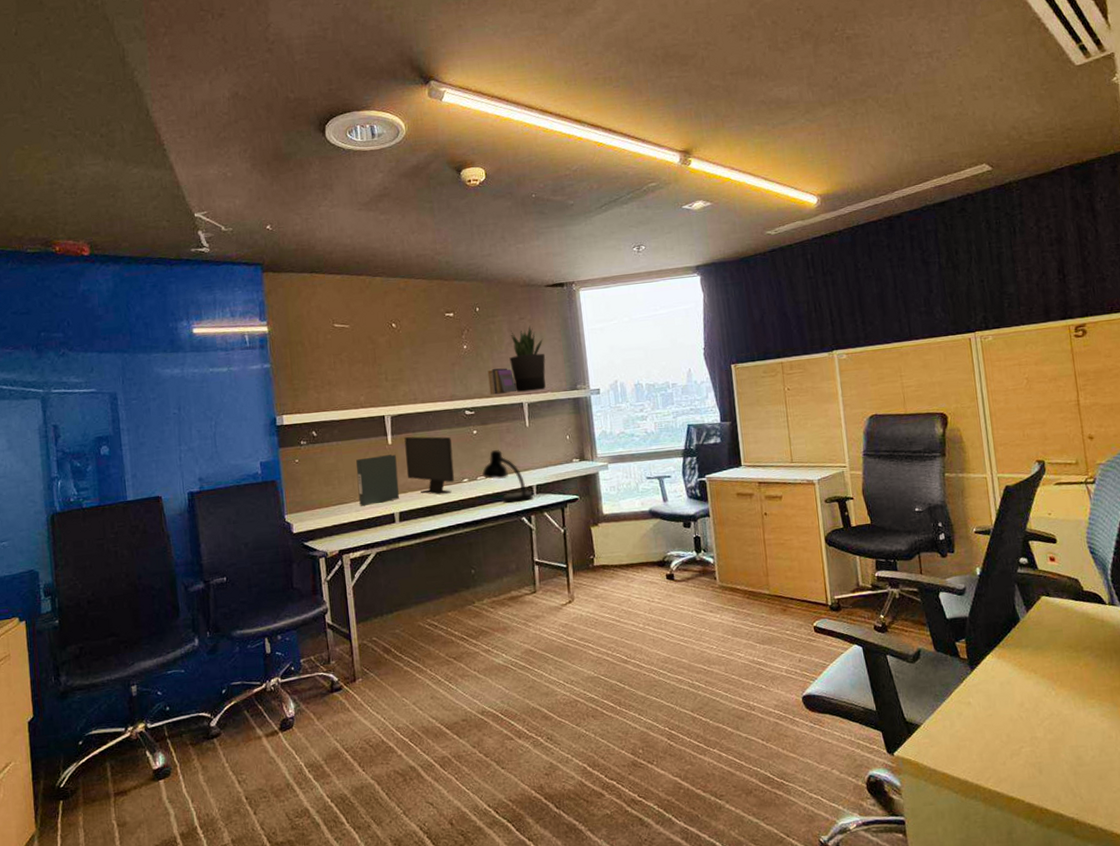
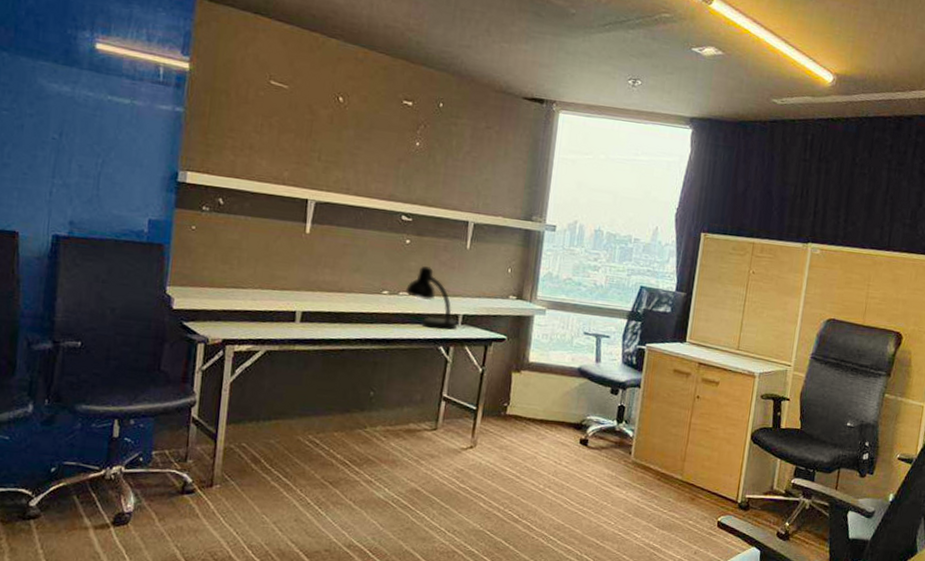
binder: present [356,454,400,507] -> none [257,242,312,297]
computer monitor: present [404,436,455,496] -> none [319,228,379,303]
books: present [487,368,517,395] -> none [434,175,466,208]
planter: present [509,325,546,393] -> none [463,137,508,213]

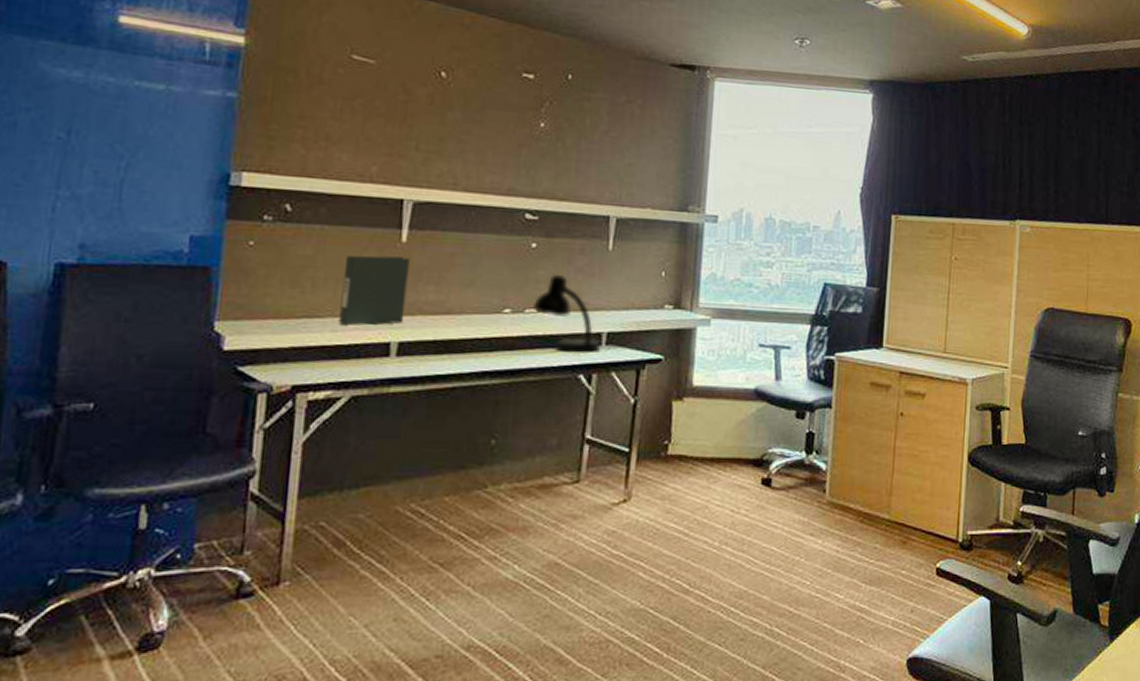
binder: none [257,242,312,297] -> present [339,255,410,327]

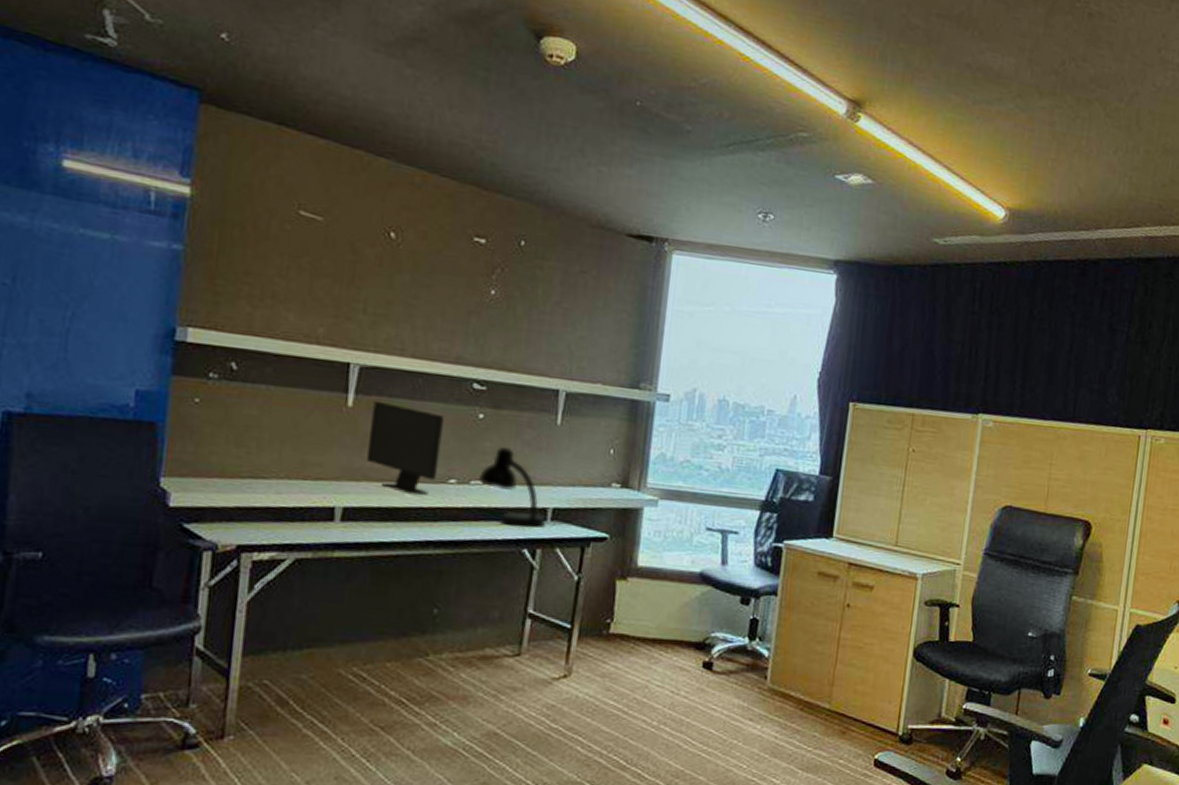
binder: present [339,255,410,327] -> none [283,418,356,489]
computer monitor: none [420,235,497,327] -> present [365,400,444,496]

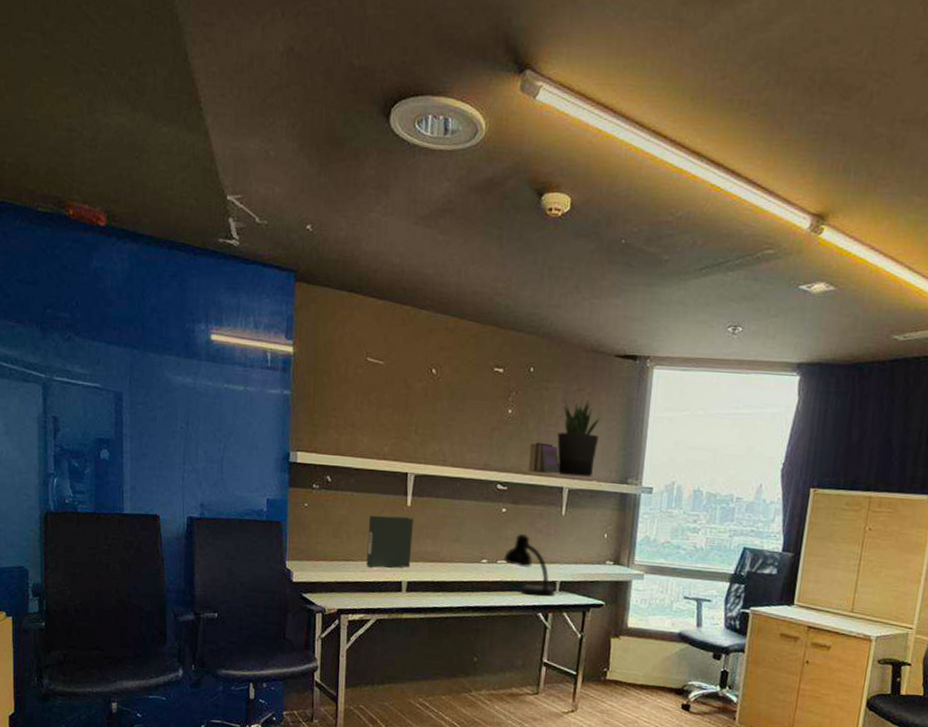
binder: none [283,418,356,489] -> present [366,515,413,568]
computer monitor: present [365,400,444,496] -> none [422,500,476,572]
books: none [514,332,555,373] -> present [528,442,560,474]
planter: none [552,284,609,379] -> present [557,399,601,478]

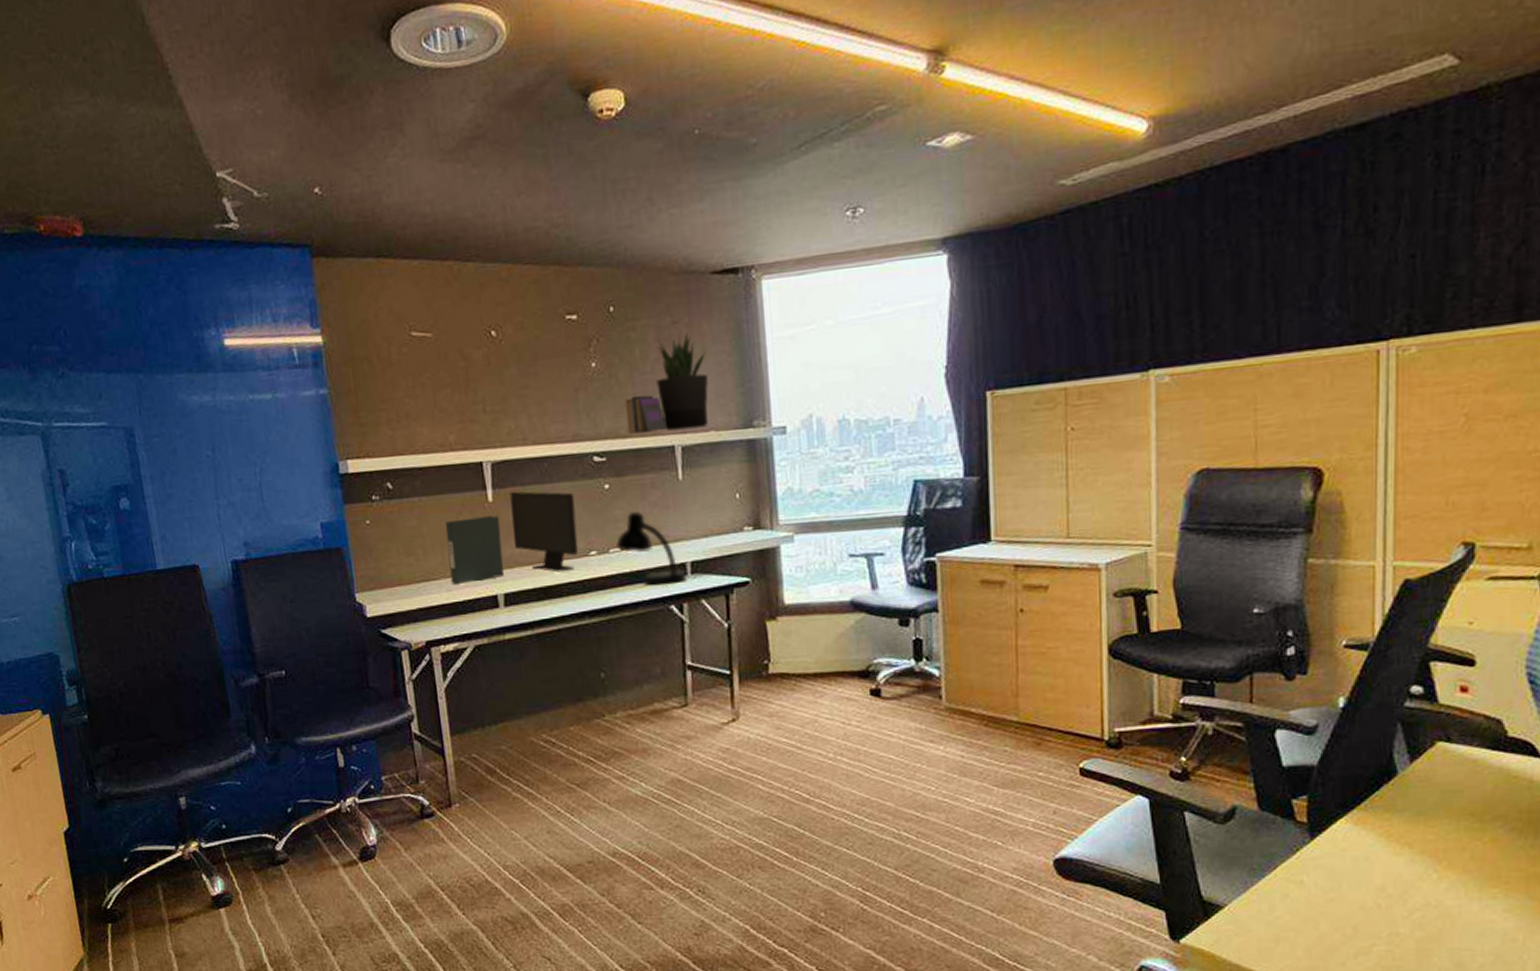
computer monitor: none [422,500,476,572] -> present [509,491,579,573]

